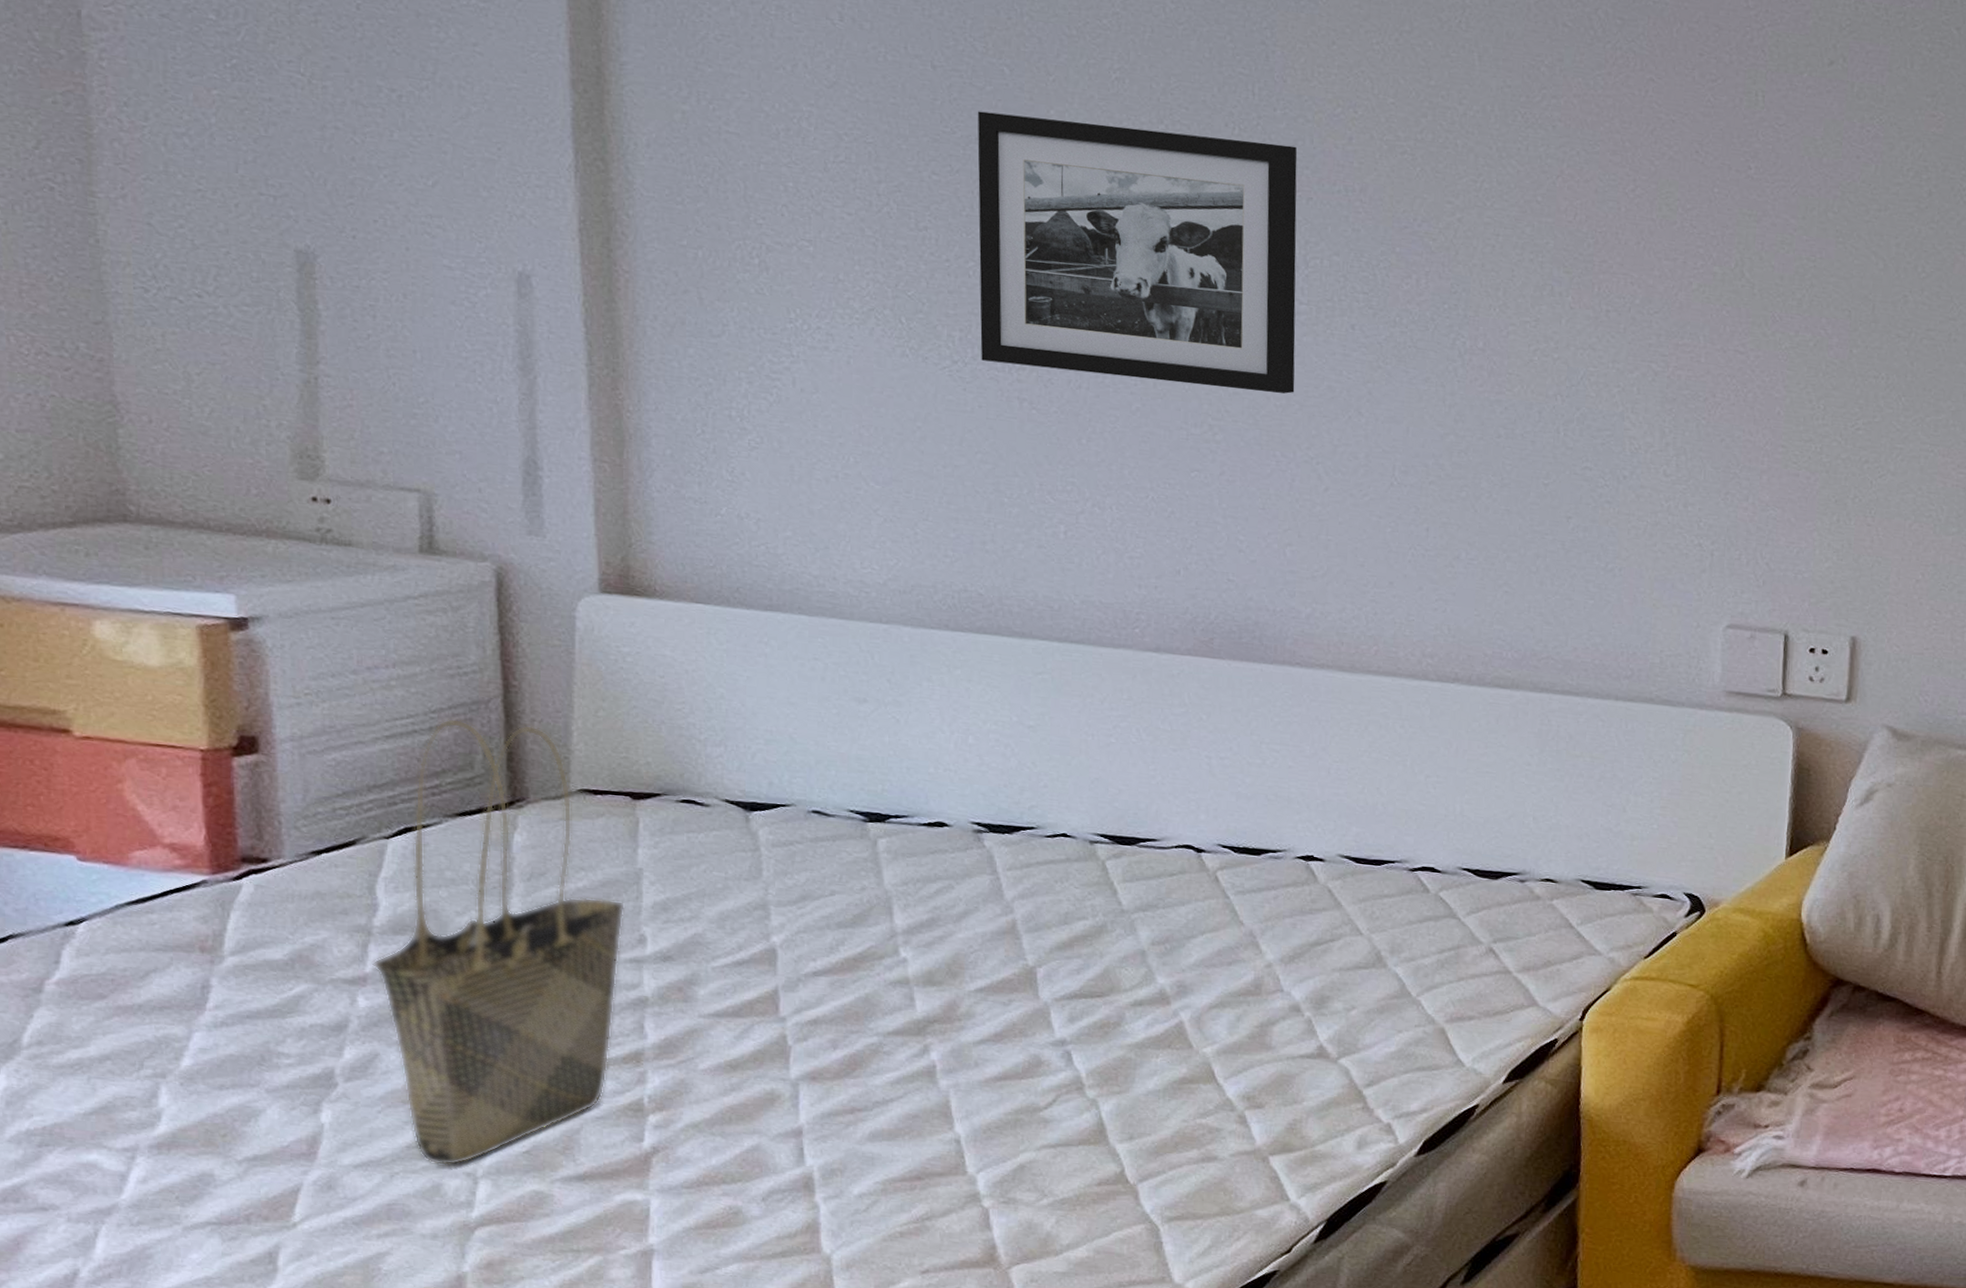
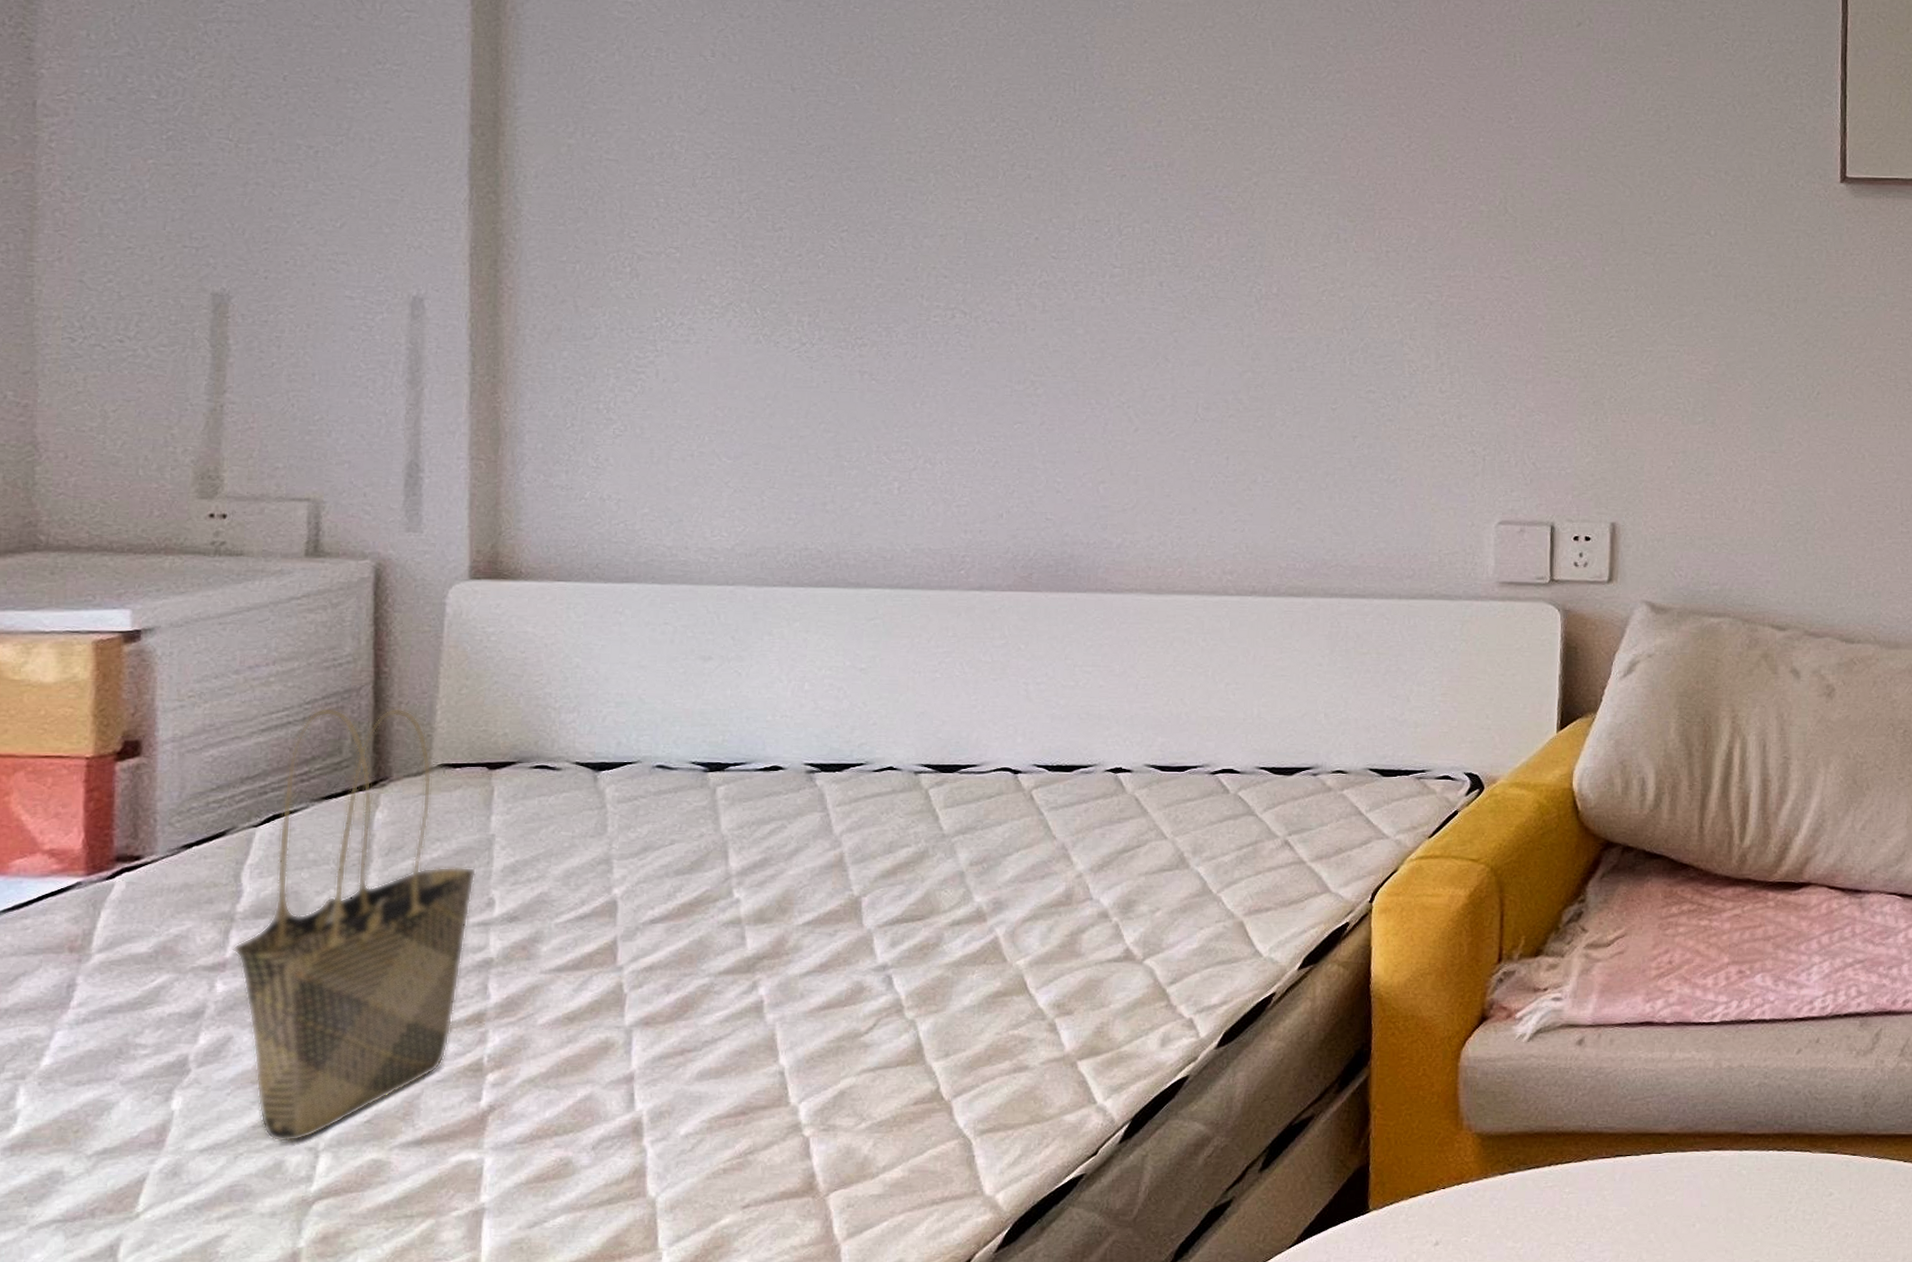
picture frame: present [977,111,1297,394] -> none [827,124,1113,348]

